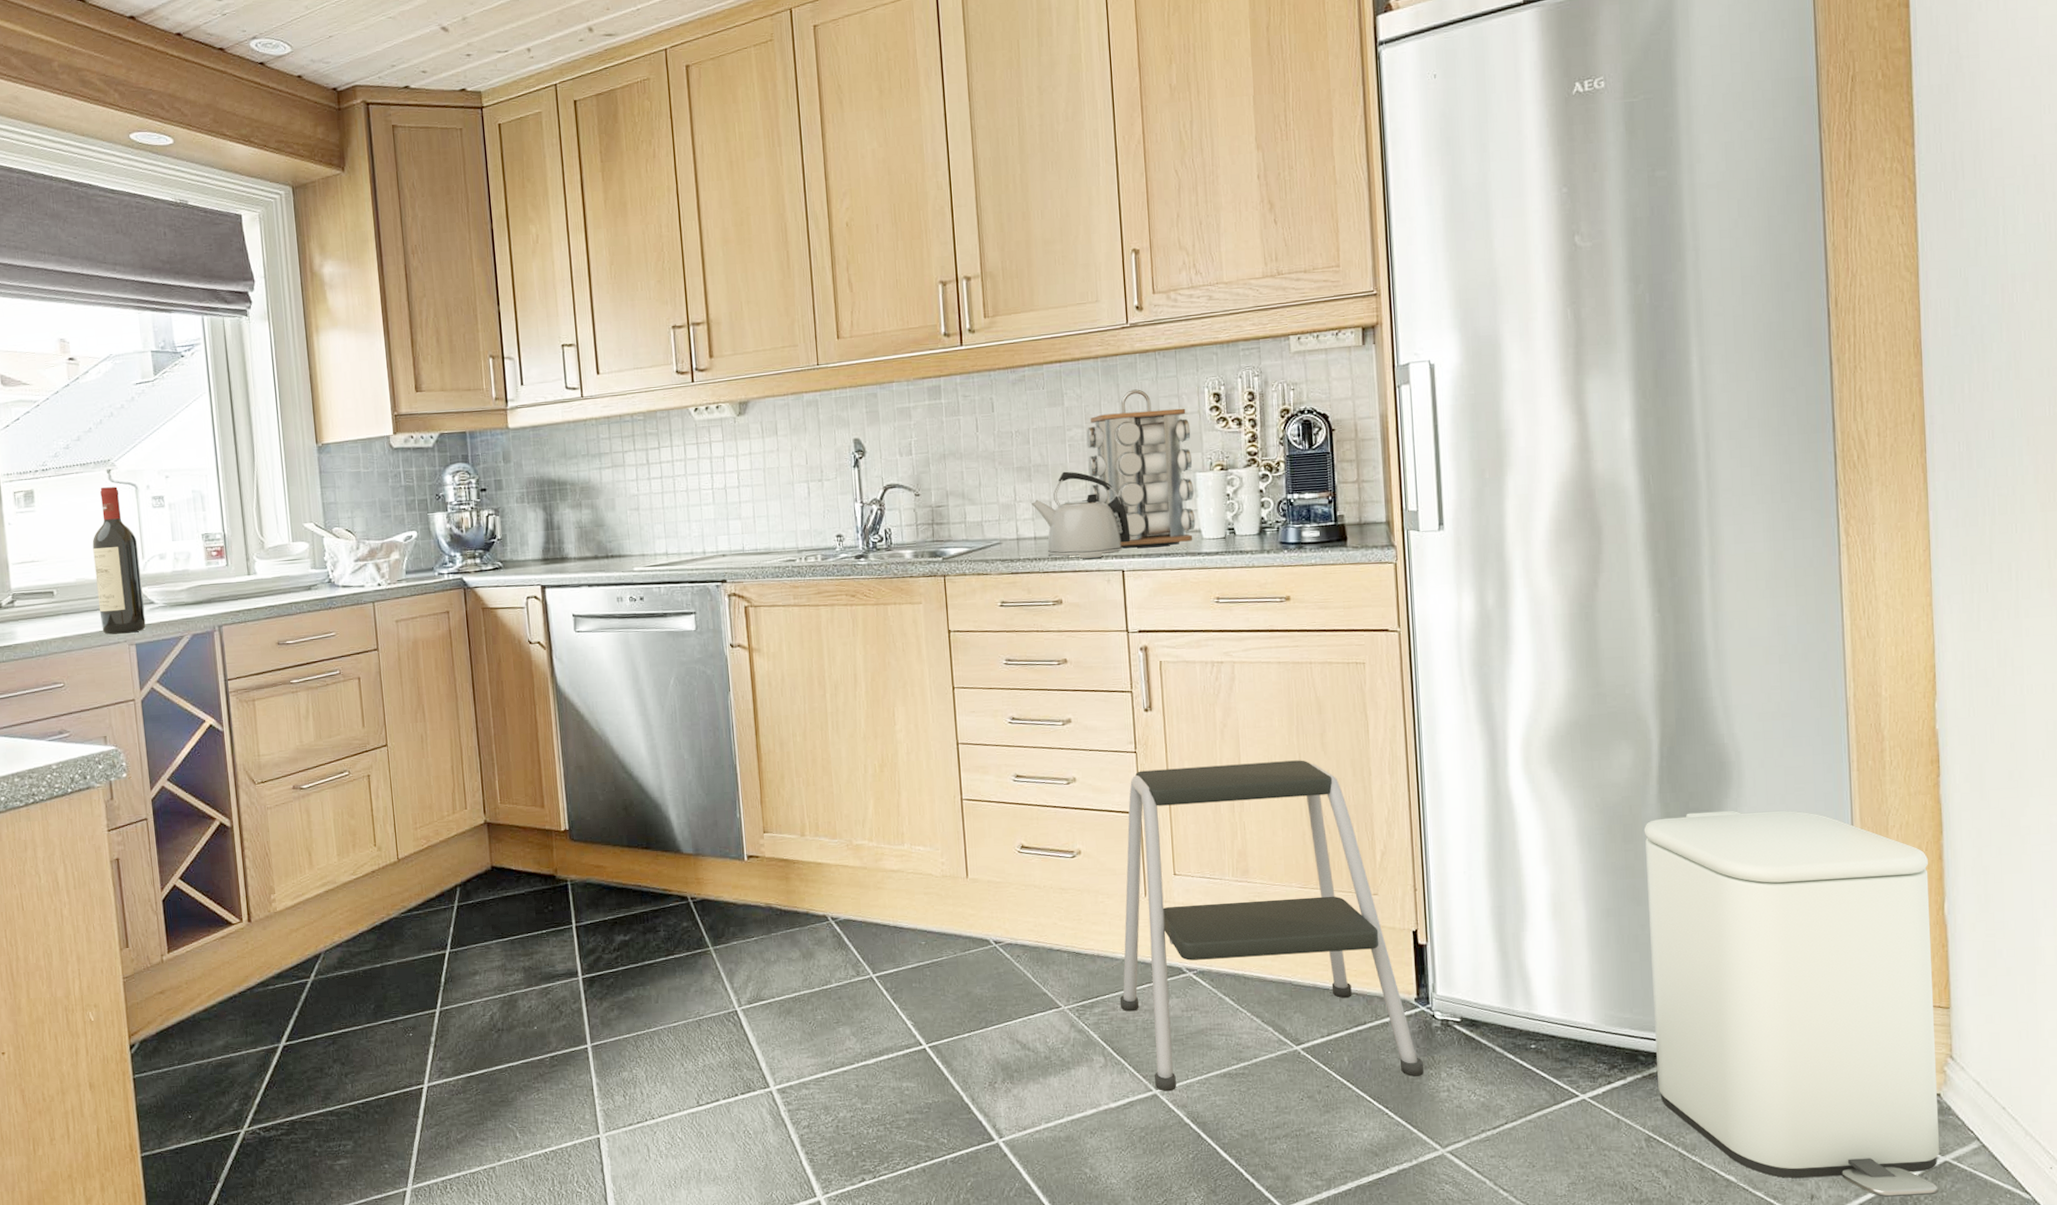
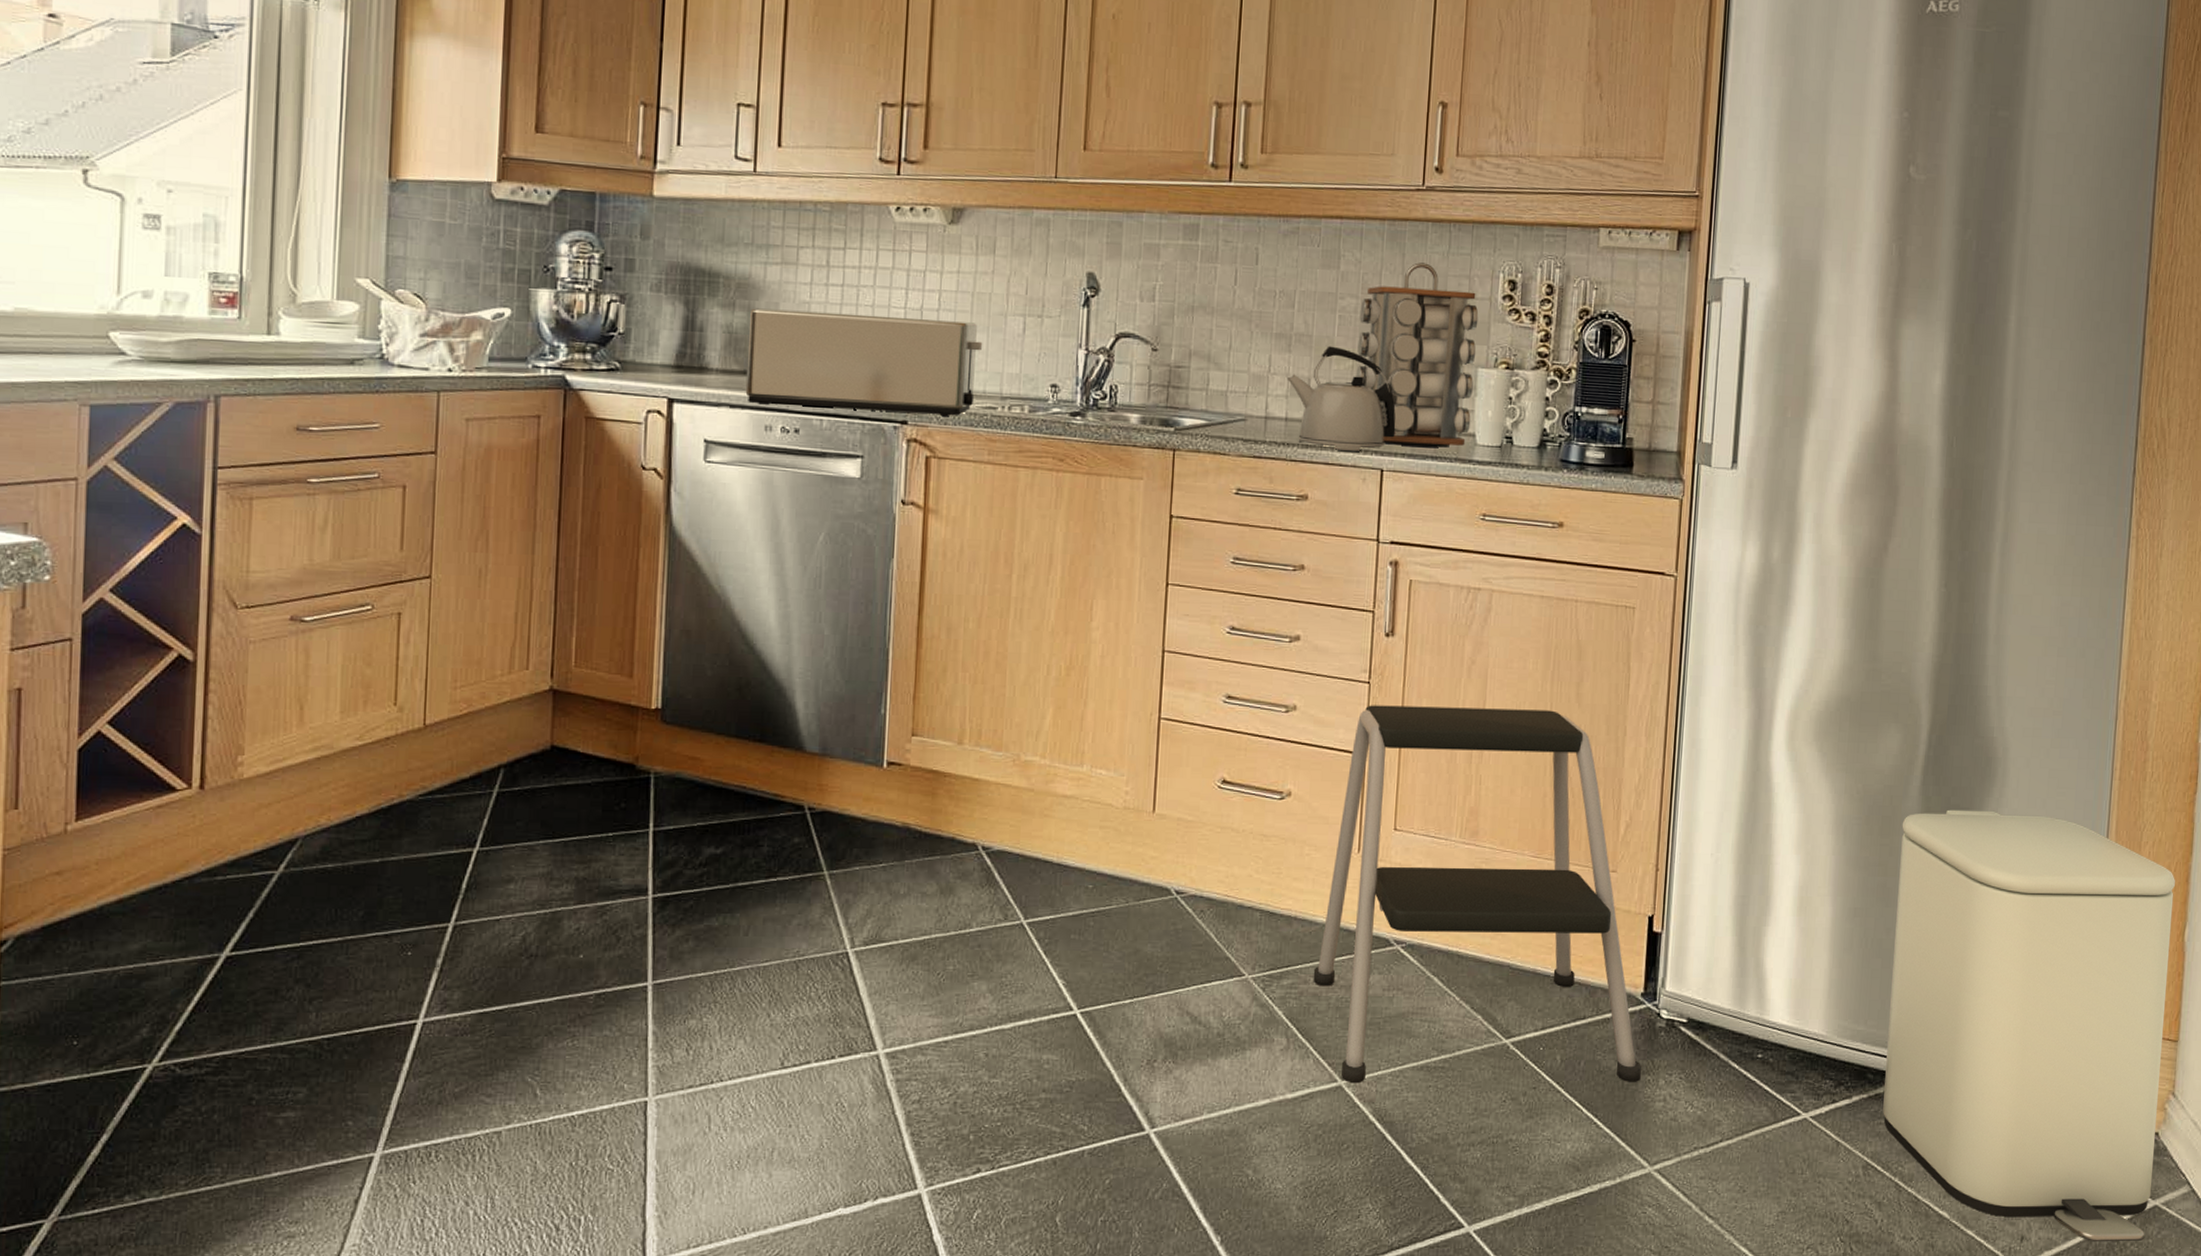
wine bottle: present [92,486,146,635] -> none [42,192,114,390]
toaster: none [593,493,778,581] -> present [745,308,983,416]

